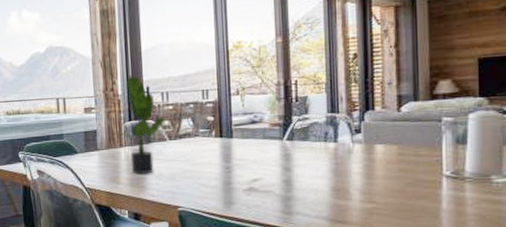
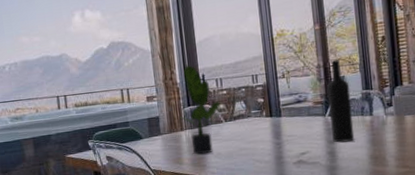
wine bottle: none [287,77,315,171] -> present [327,60,355,143]

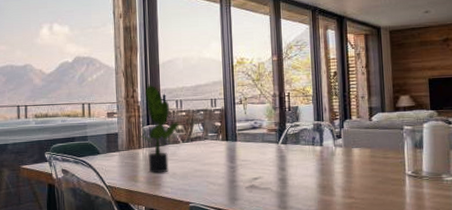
wine bottle: present [327,60,355,143] -> none [282,90,305,170]

